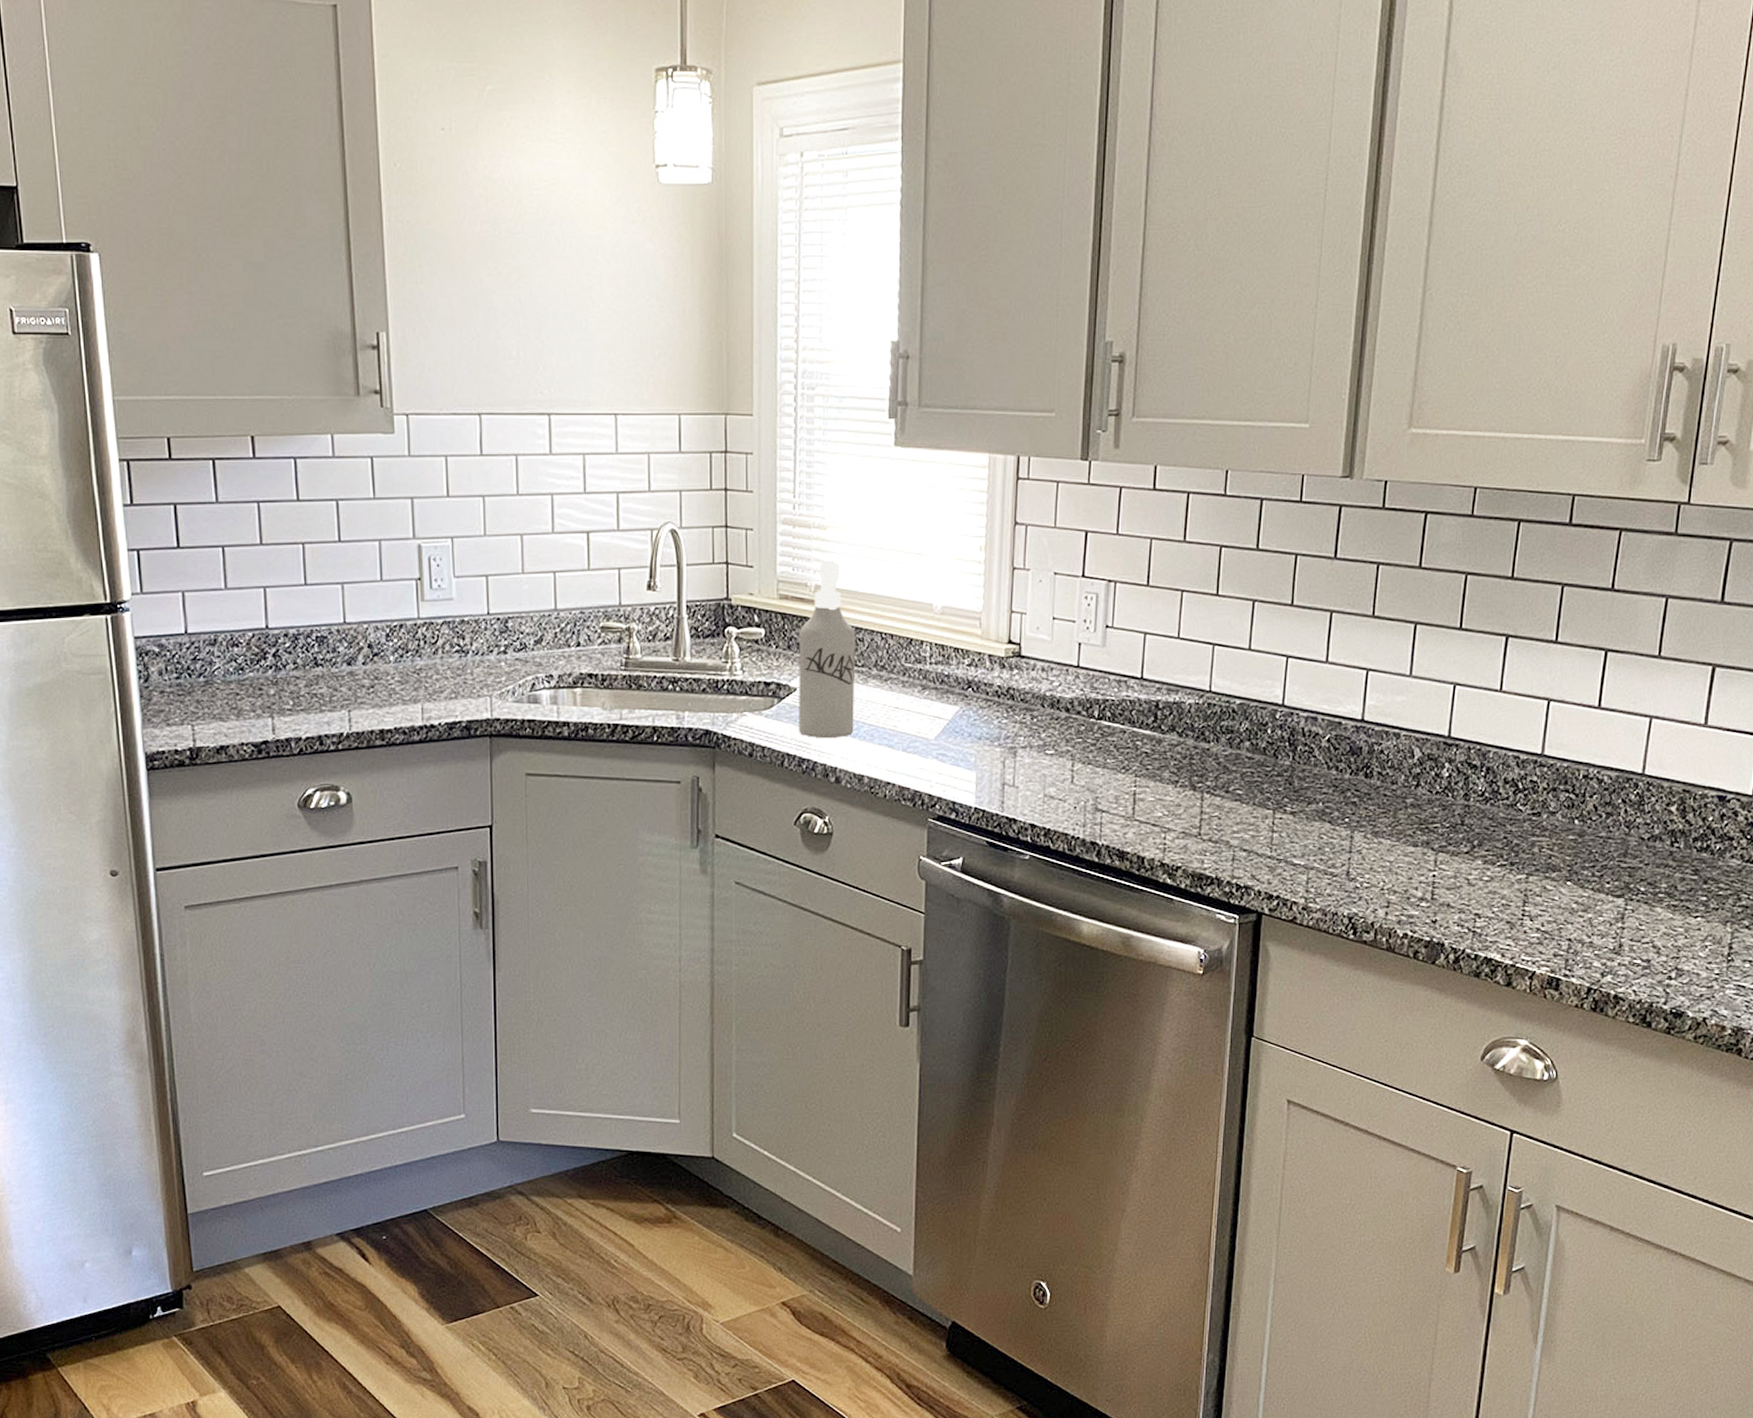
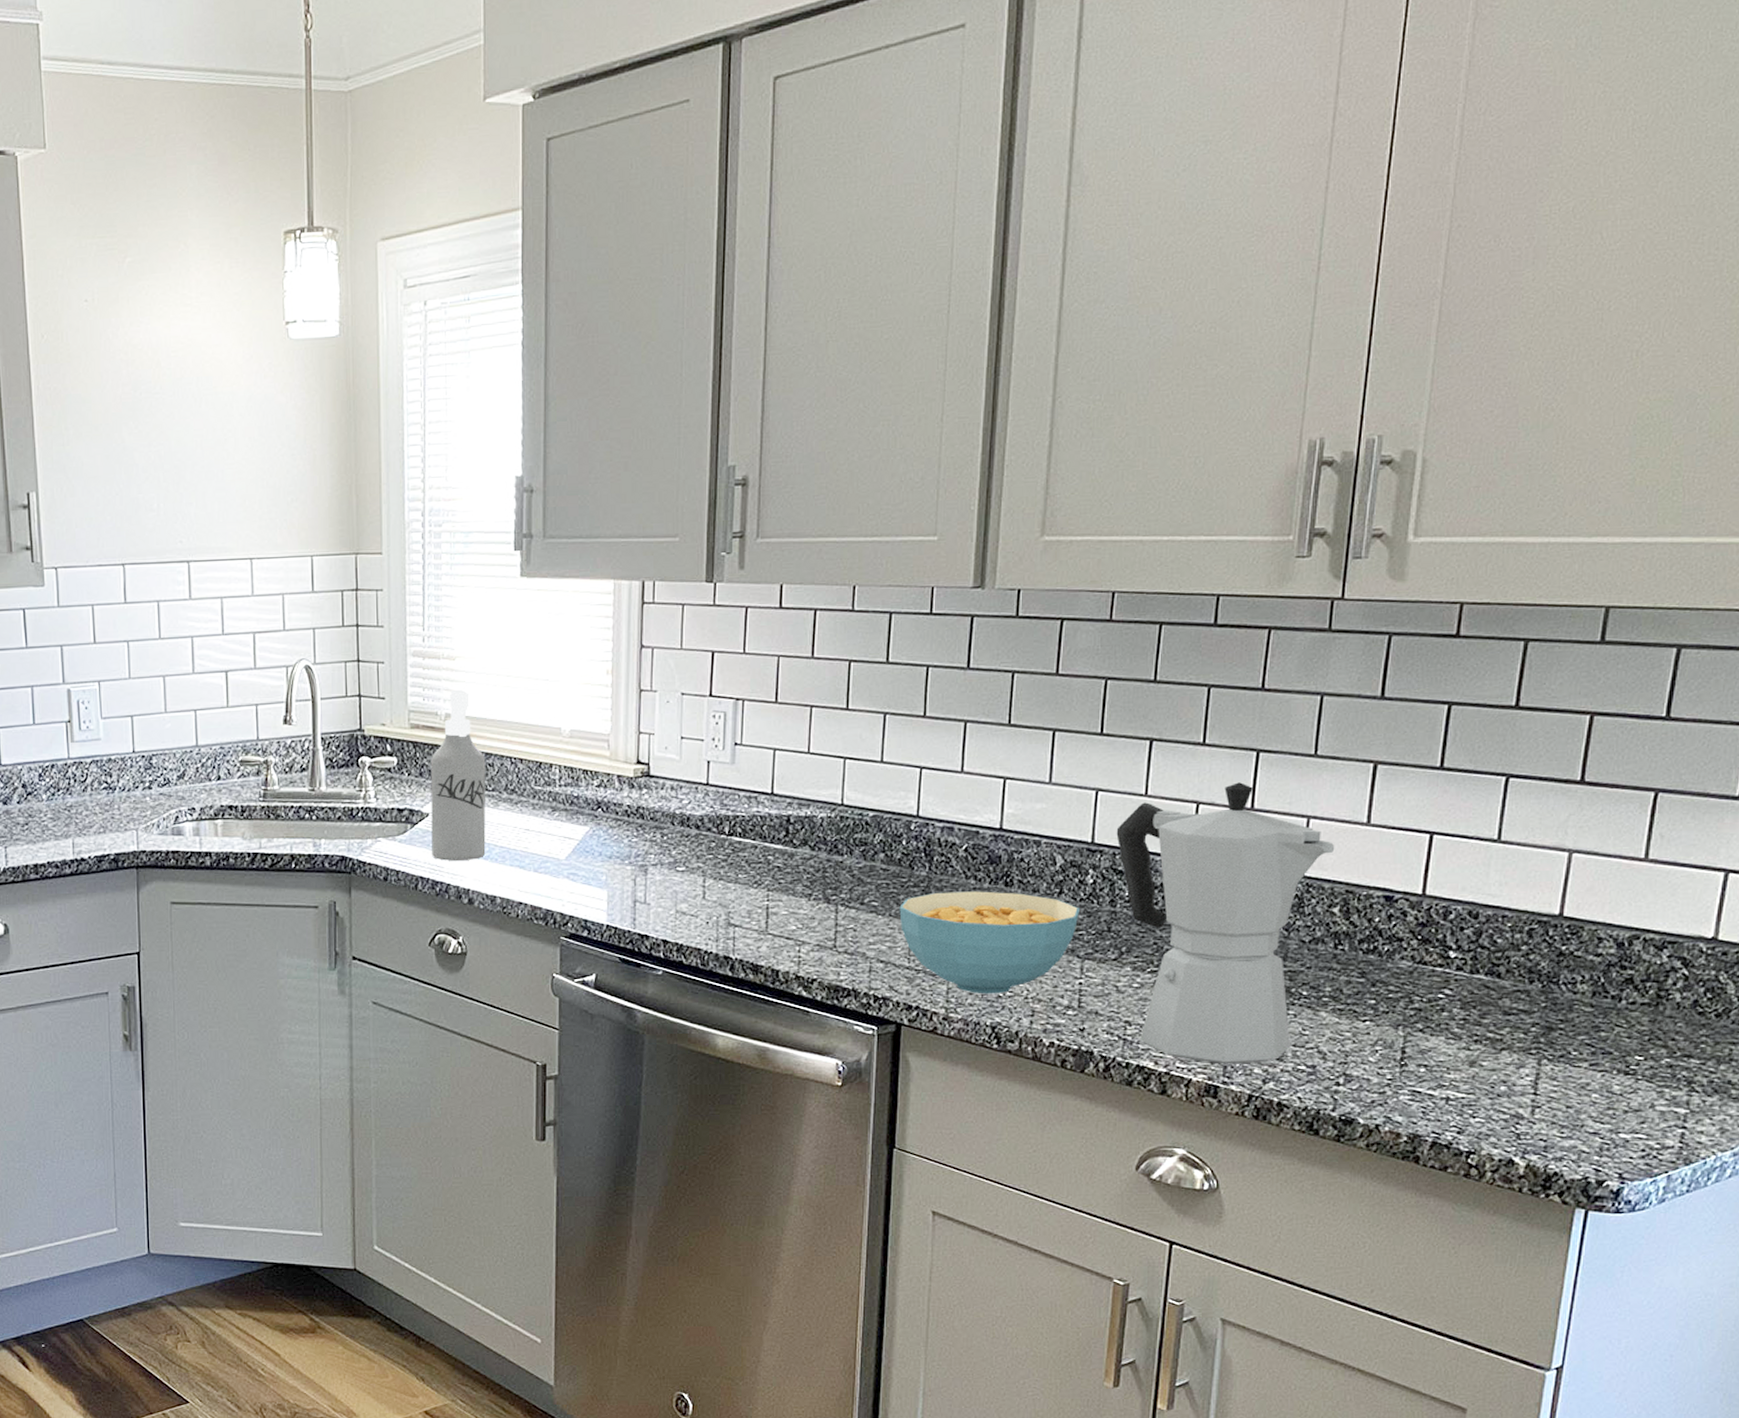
cereal bowl: none [1263,782,1436,885] -> present [899,891,1081,994]
moka pot: none [1472,681,1675,958] -> present [1116,782,1335,1064]

